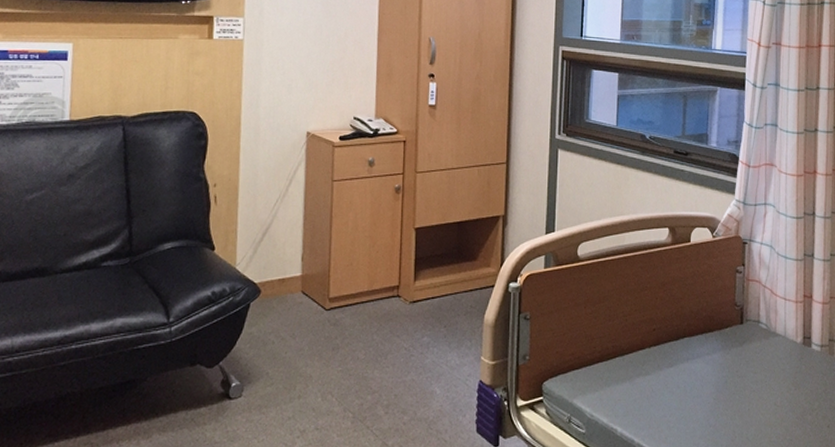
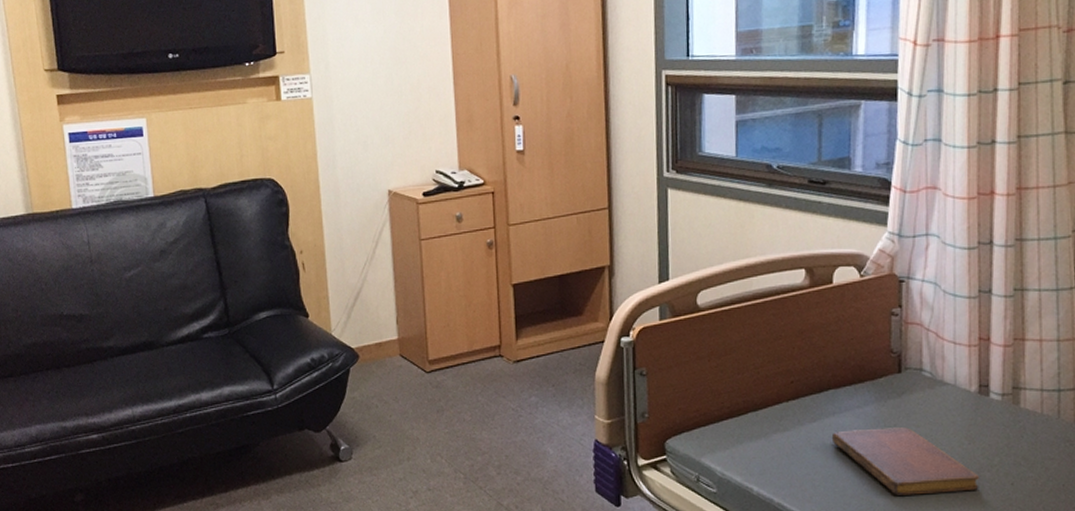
notebook: none [685,374,804,436] -> present [831,427,980,495]

